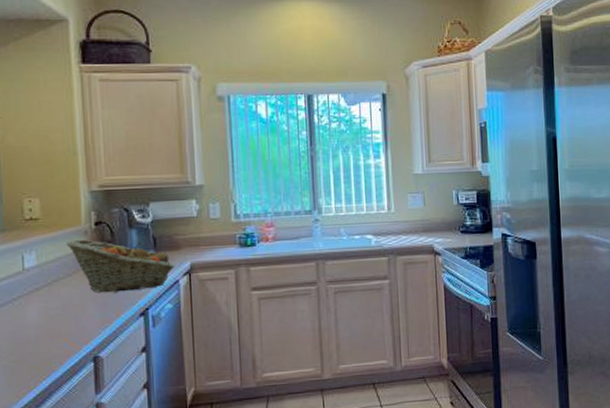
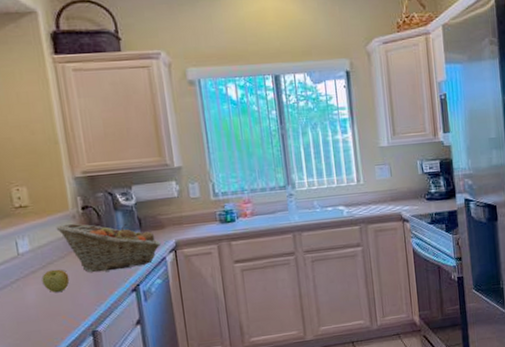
apple: none [45,287,75,312] -> present [42,269,70,292]

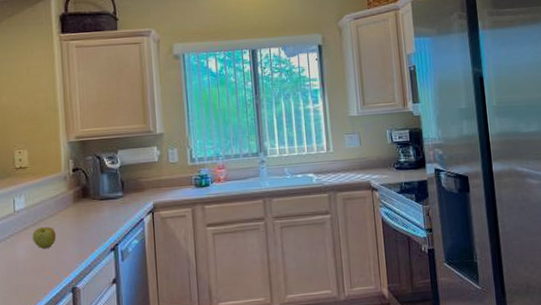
fruit basket: present [56,223,160,273] -> none [49,184,139,231]

